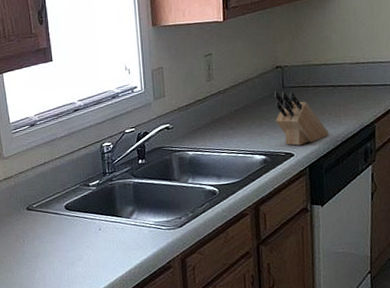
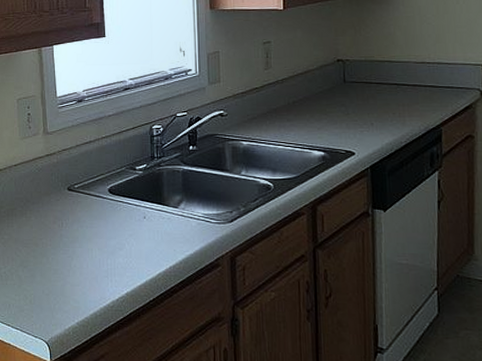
knife block: present [274,91,329,146] -> none [334,85,392,144]

